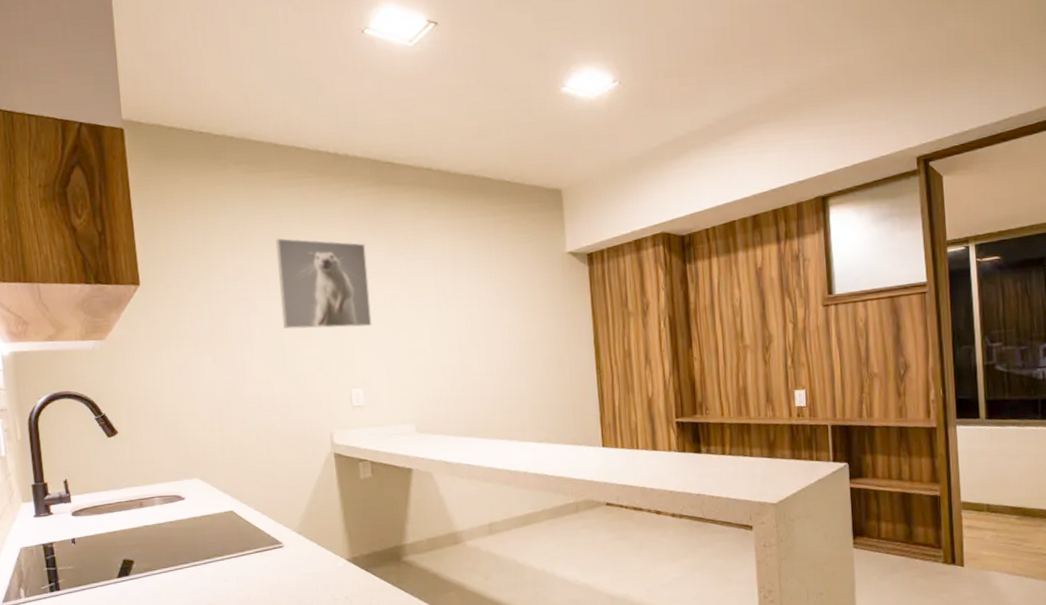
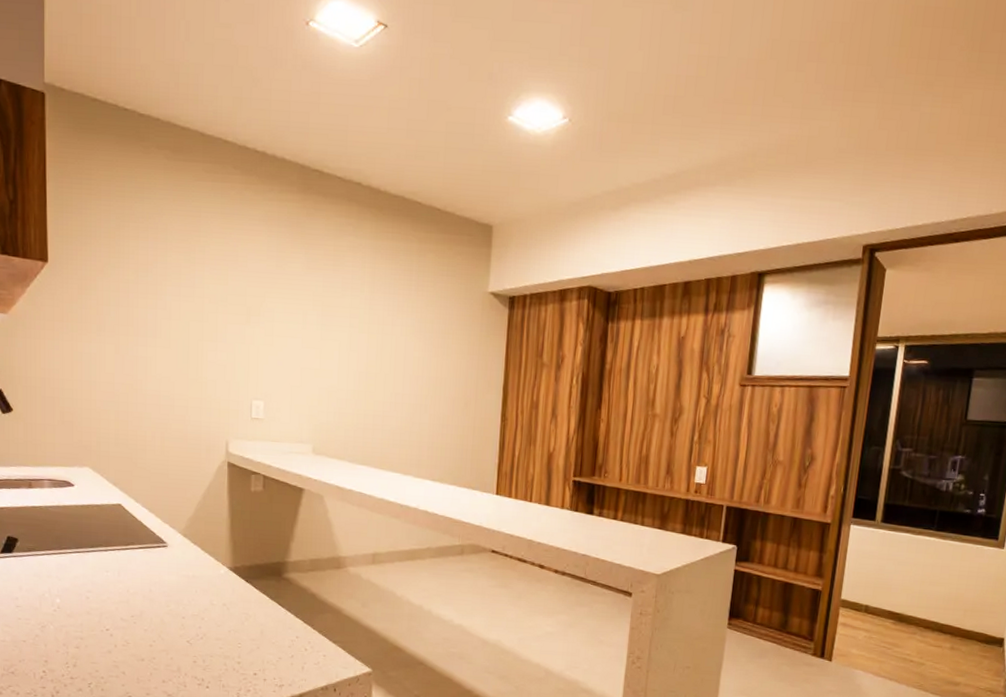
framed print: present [275,238,372,329] -> none [190,233,283,340]

